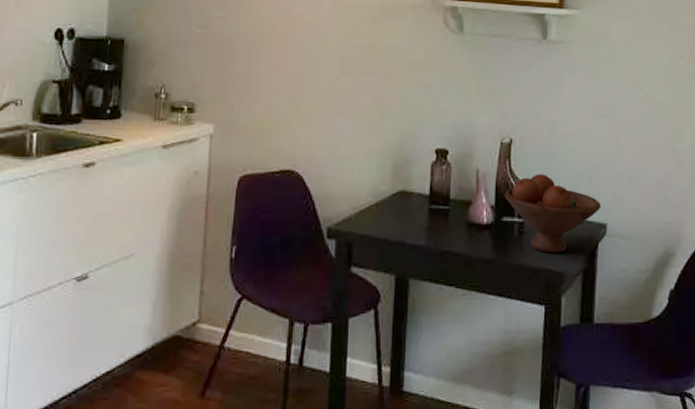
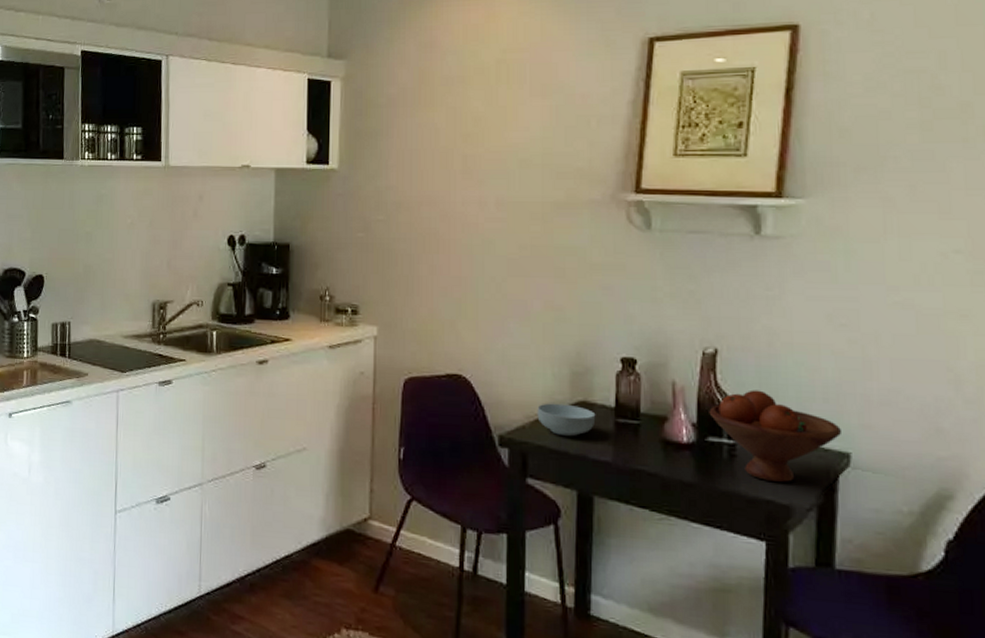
cereal bowl: none [362,194,413,225] -> present [537,403,596,437]

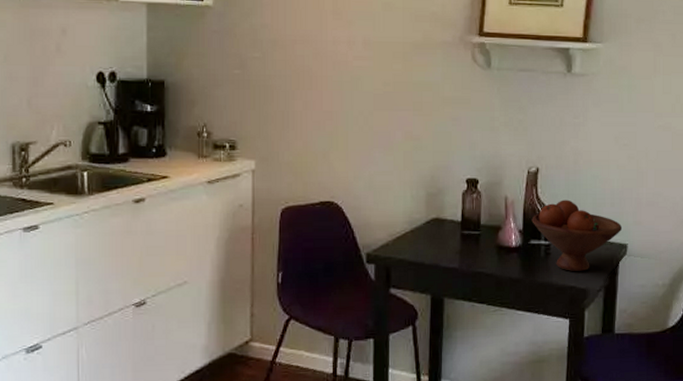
cereal bowl: present [537,403,596,437] -> none [399,221,446,250]

